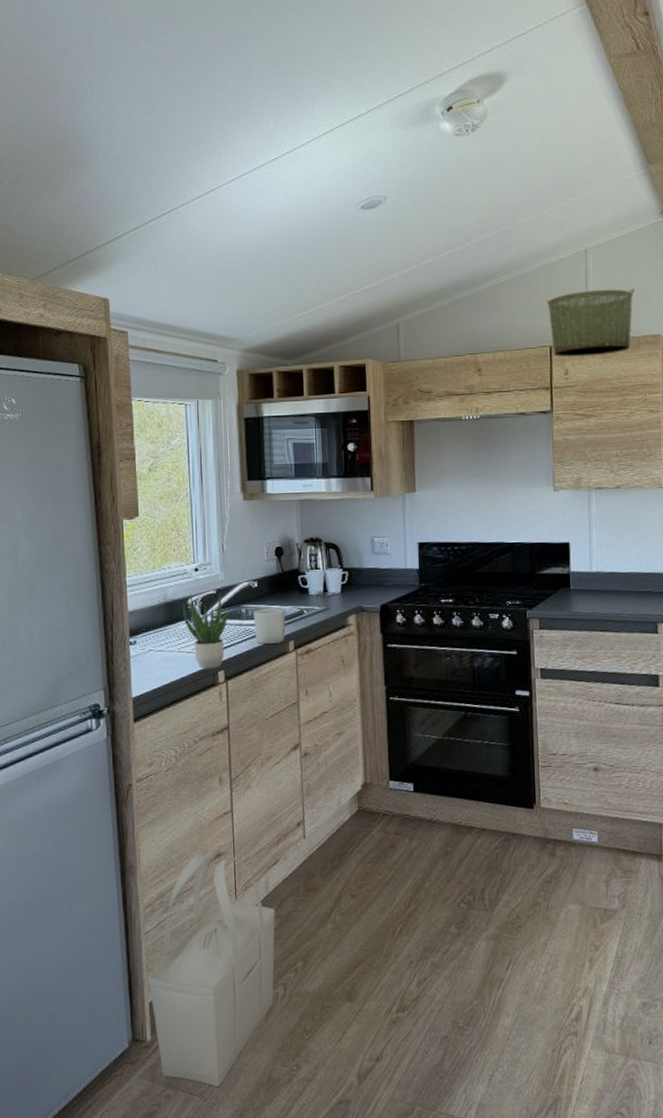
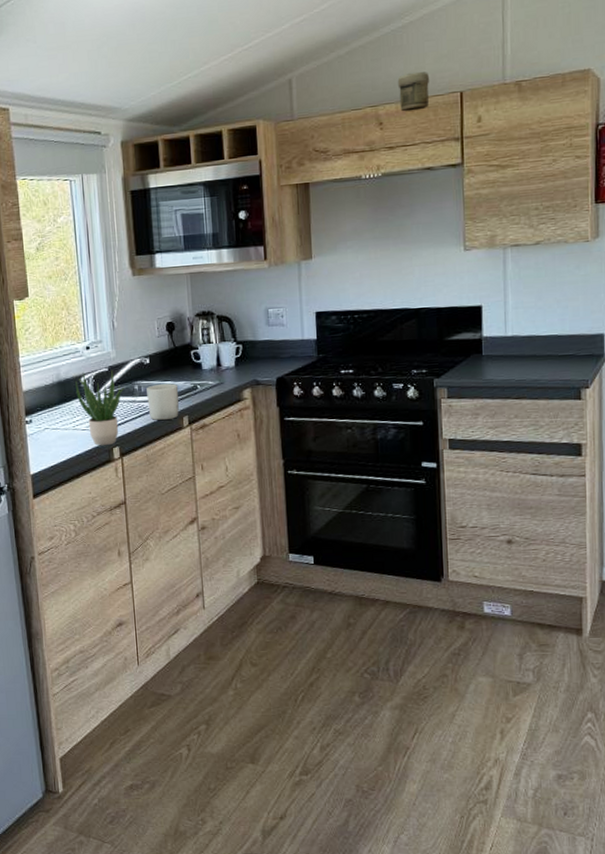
shopping bag: present [148,853,275,1088] -> none [58,621,178,837]
jar: none [494,325,523,361] -> present [397,71,430,112]
basket: present [546,288,635,357] -> none [456,18,561,103]

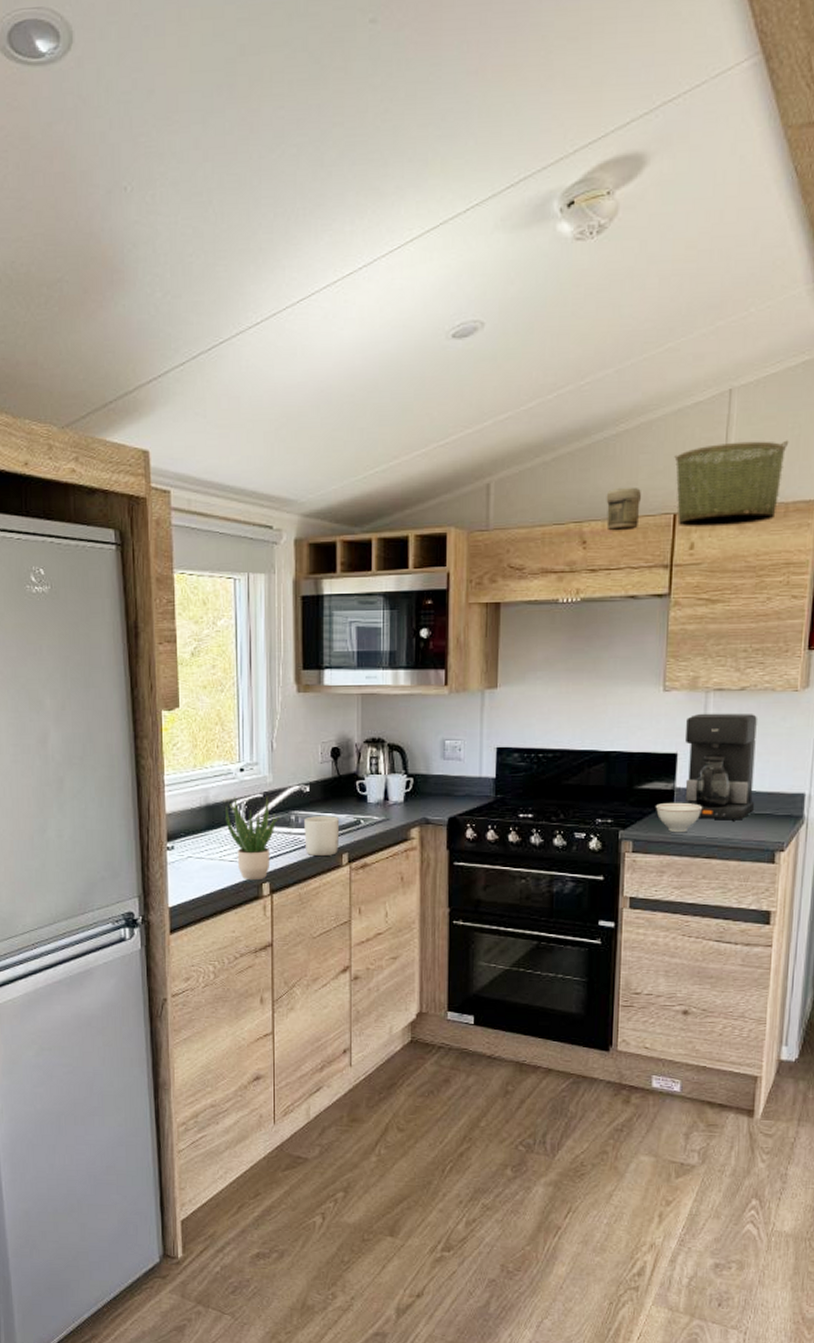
basket: none [456,18,561,103] -> present [674,440,789,528]
bowl: none [465,349,510,378] -> present [655,802,703,833]
coffee maker: none [488,265,557,364] -> present [681,713,757,820]

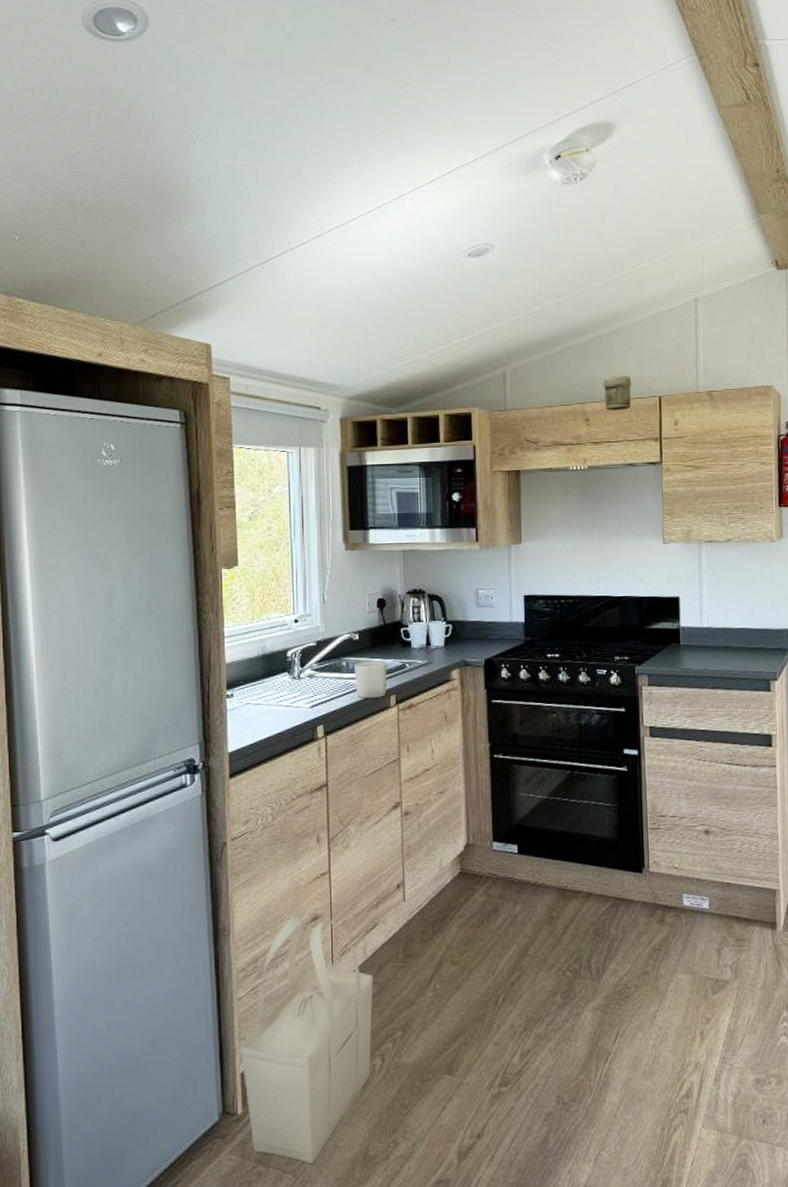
shopping bag: none [181,1074,316,1309] -> present [240,915,373,1165]
potted plant: present [226,796,280,881] -> none [281,644,332,724]
bowl: present [655,802,703,833] -> none [664,639,705,667]
basket: present [674,440,789,528] -> none [655,338,746,408]
coffee maker: present [681,713,757,820] -> none [685,561,748,655]

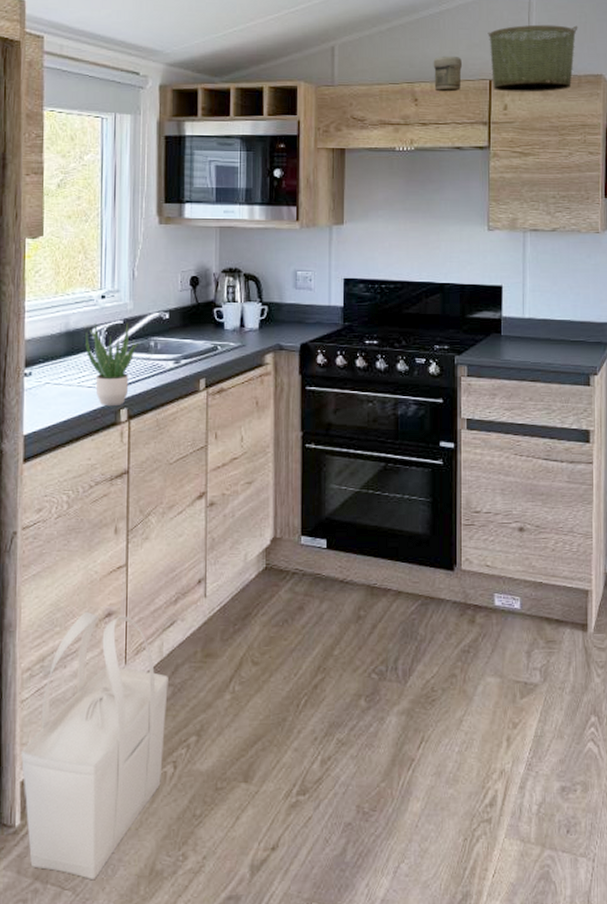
potted plant: none [281,644,332,724] -> present [85,322,139,407]
mug: present [354,661,387,698] -> none [163,342,198,381]
basket: none [655,338,746,408] -> present [488,24,578,93]

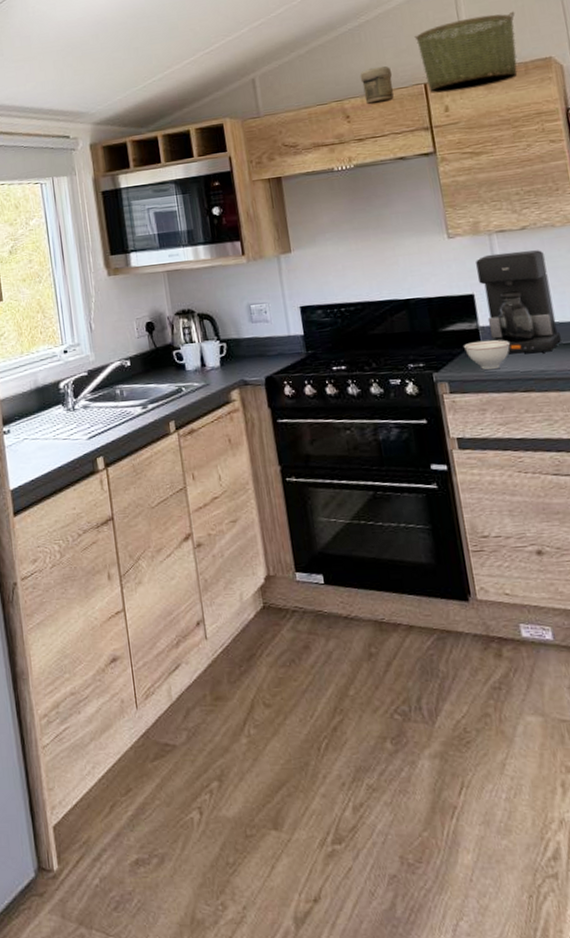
shopping bag: present [21,611,168,881] -> none [50,657,189,928]
potted plant: present [85,322,139,407] -> none [54,373,106,457]
bowl: none [485,330,527,358] -> present [463,340,511,371]
coffee maker: none [508,250,569,347] -> present [476,250,561,354]

